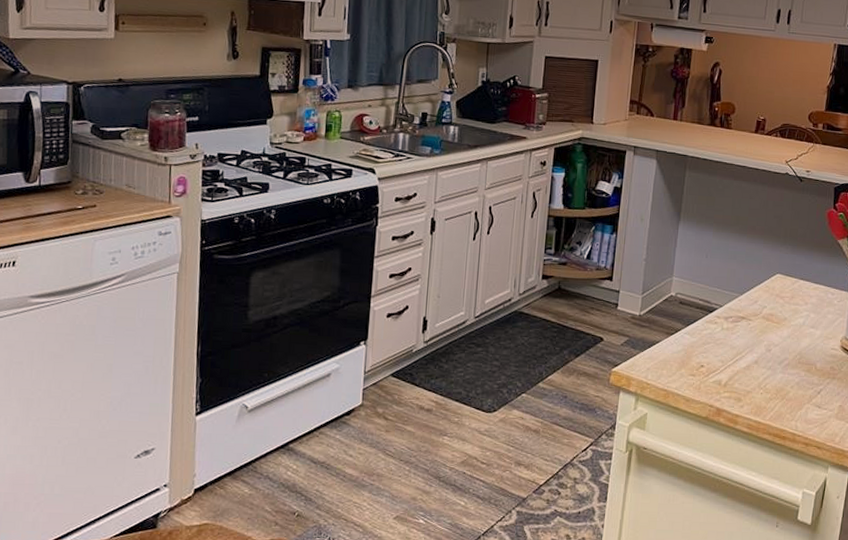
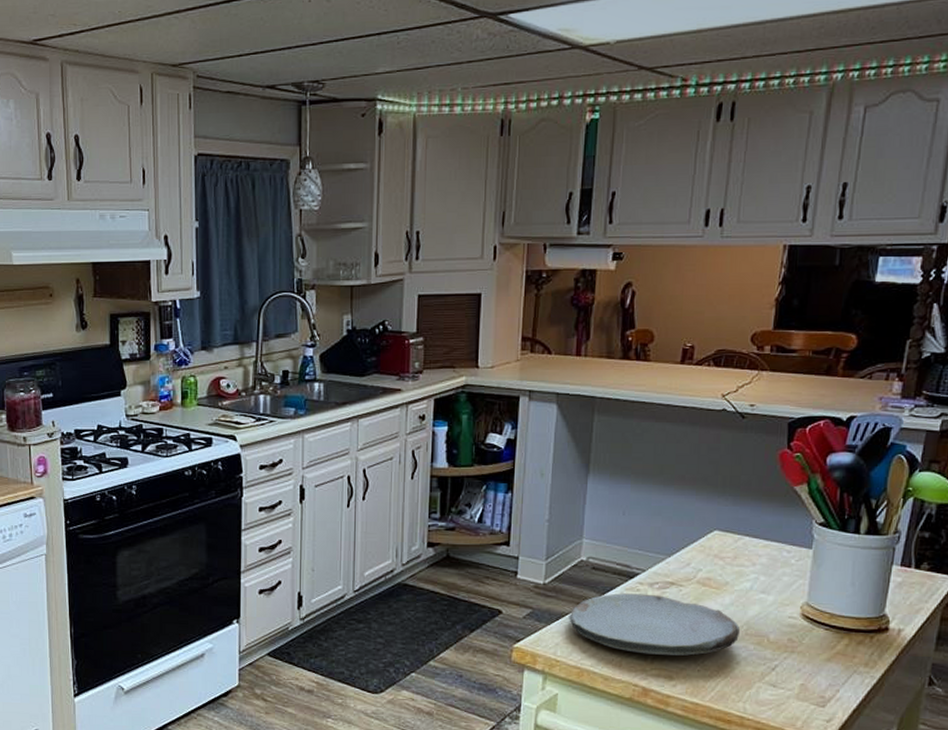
plate: none [659,325,795,380] -> present [569,593,741,656]

